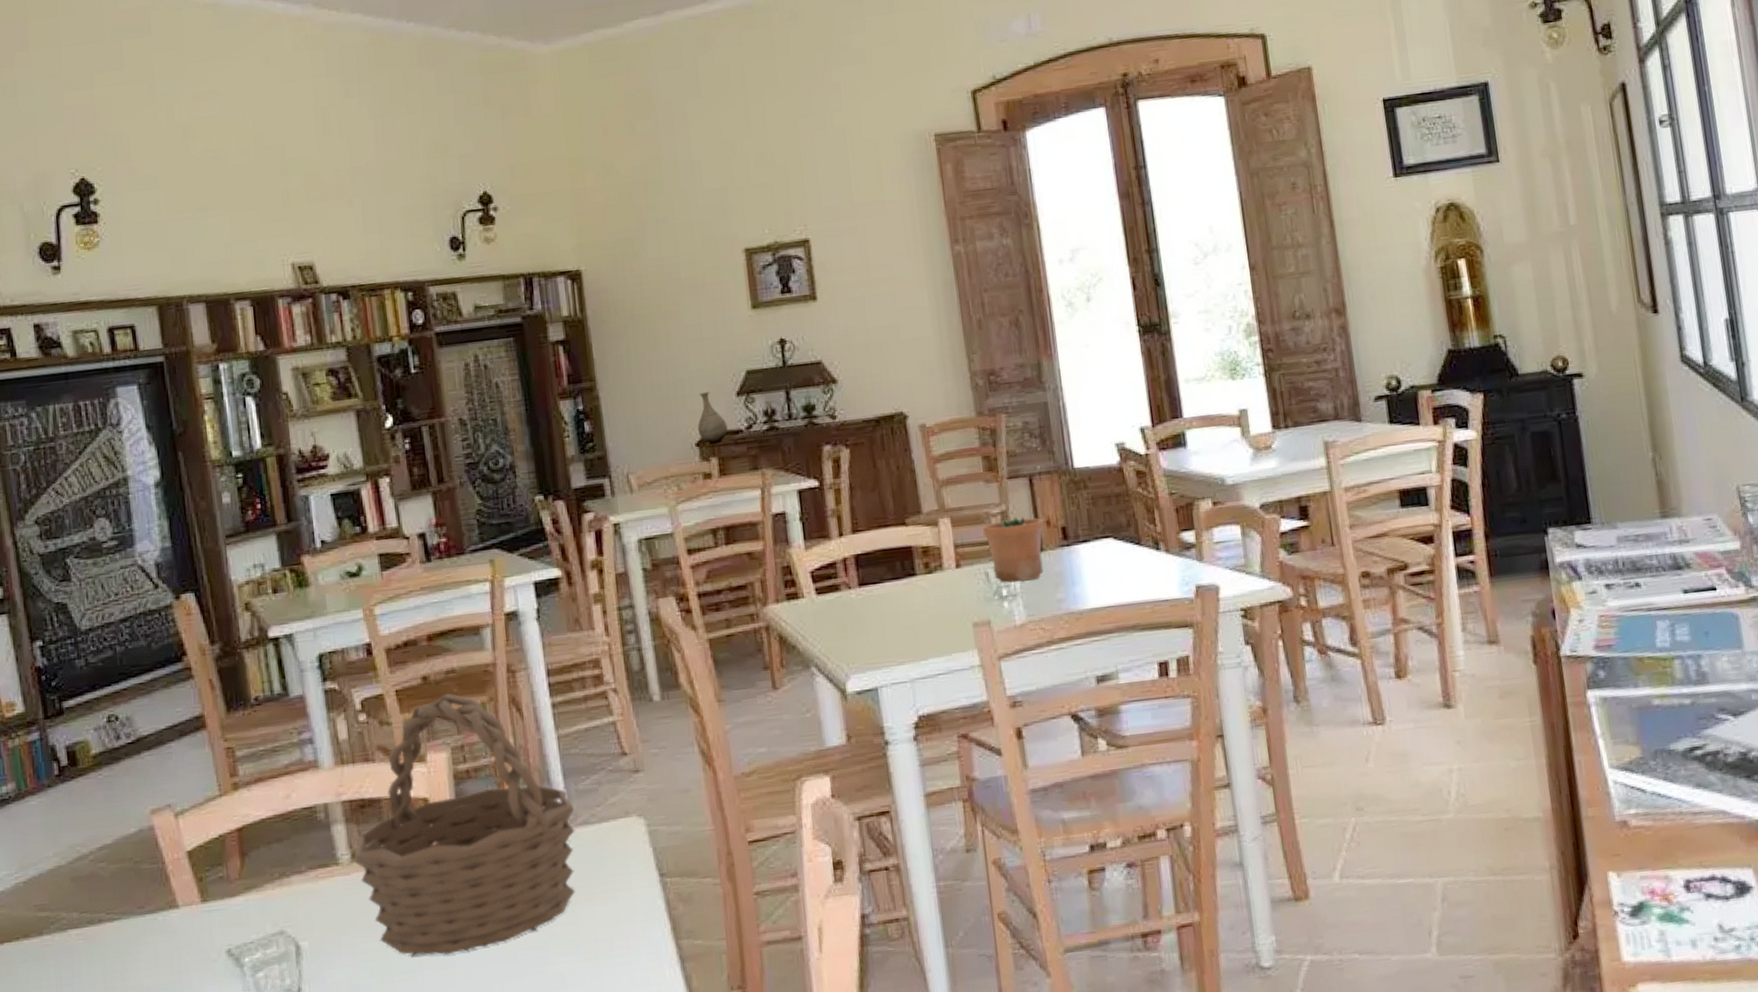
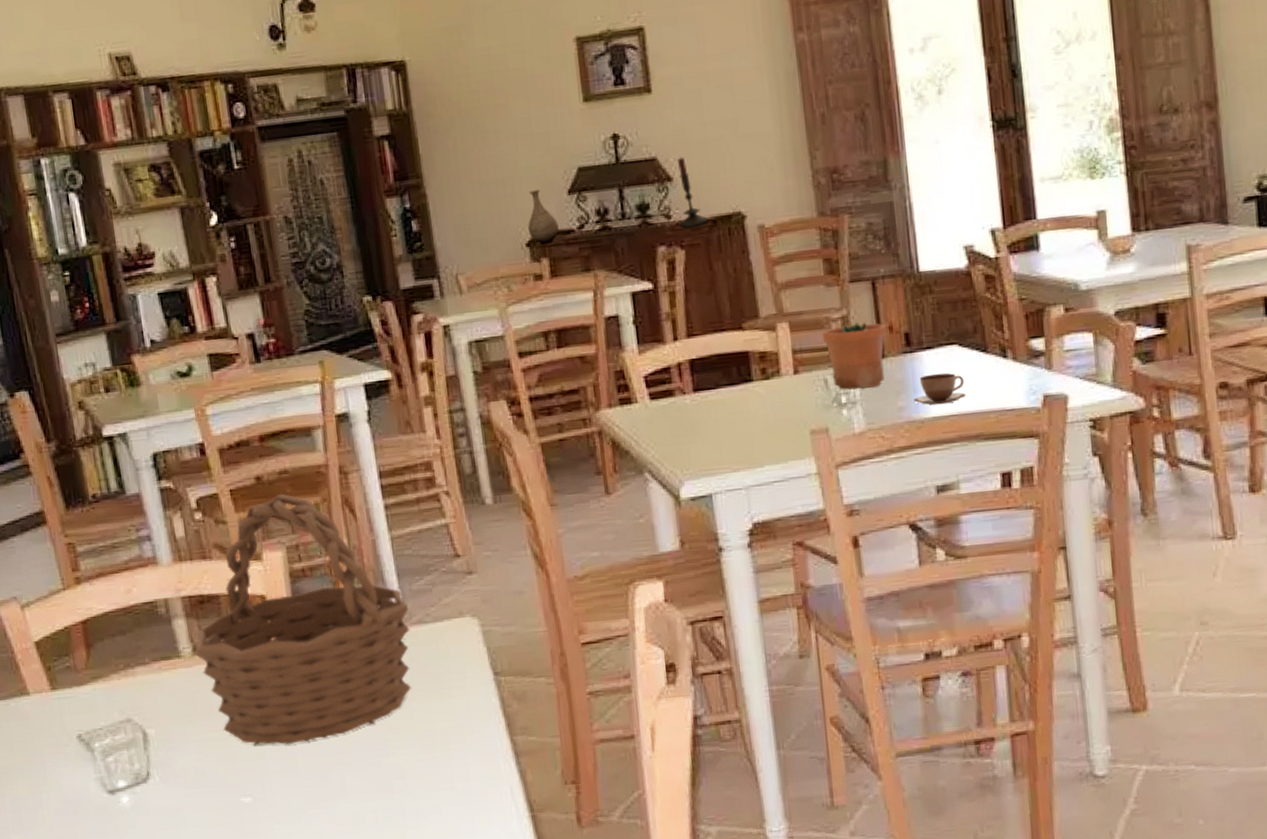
candle: none [841,360,872,428] -> present [677,156,708,228]
teacup: none [1072,565,1123,597] -> present [913,373,967,405]

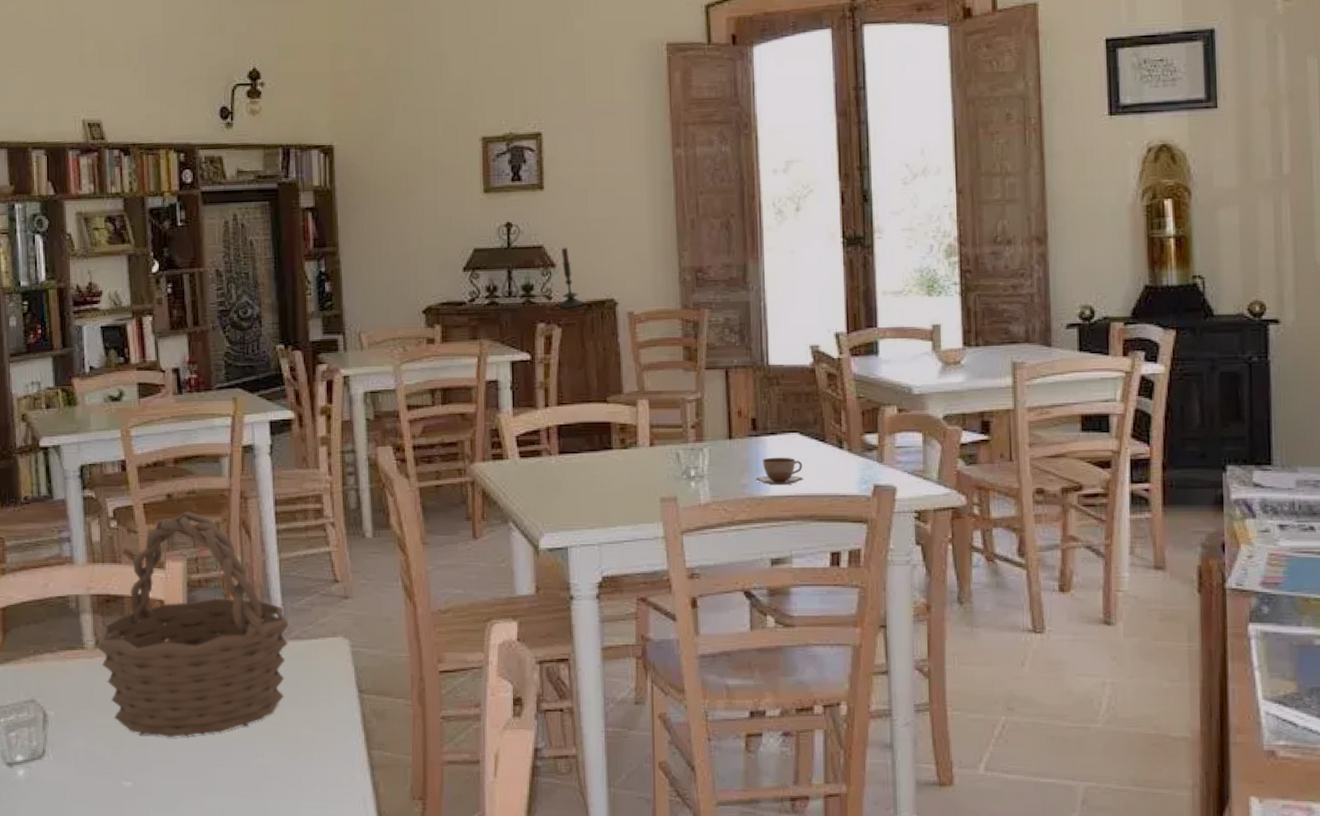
vase: present [528,190,559,246] -> none [426,265,452,314]
planter: present [821,322,887,390] -> none [677,404,736,465]

